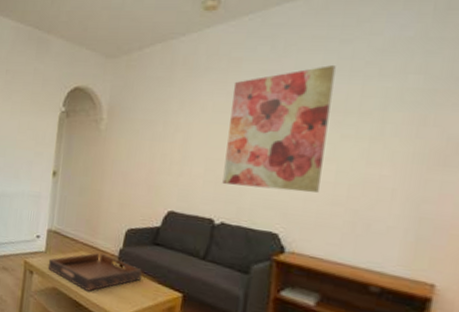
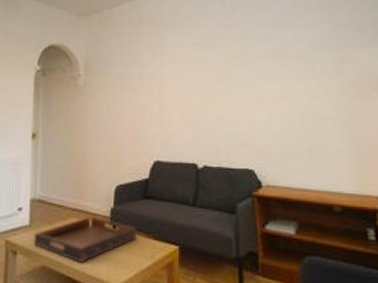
wall art: present [222,65,336,193] -> none [195,19,279,128]

